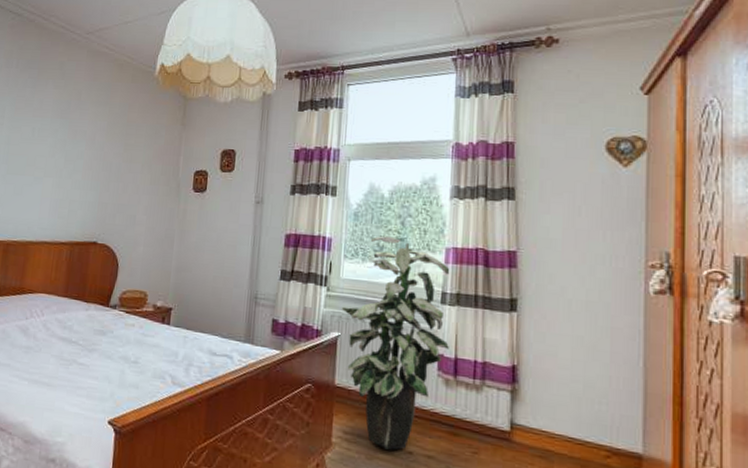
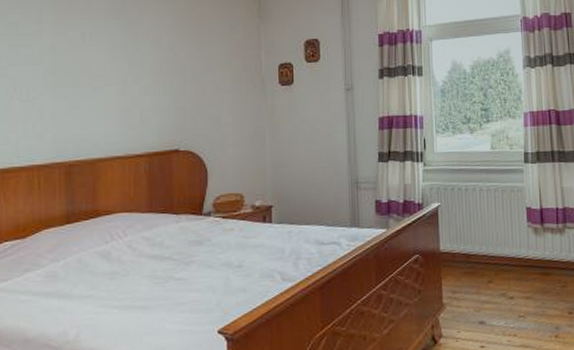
indoor plant: present [341,235,450,450] -> none [438,108,535,299]

